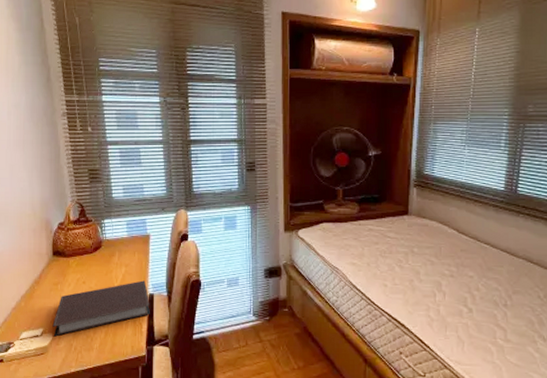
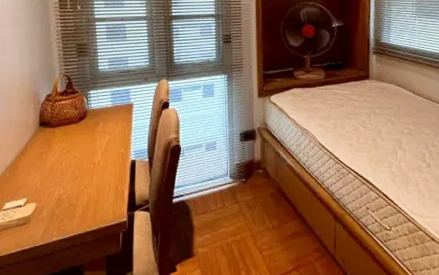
notebook: present [52,280,151,337] -> none [36,147,133,206]

